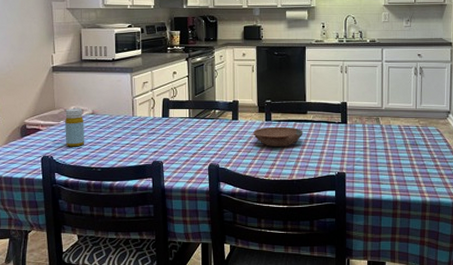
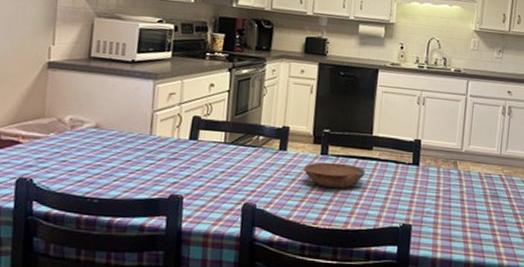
bottle: present [65,109,85,147] -> none [53,118,83,169]

